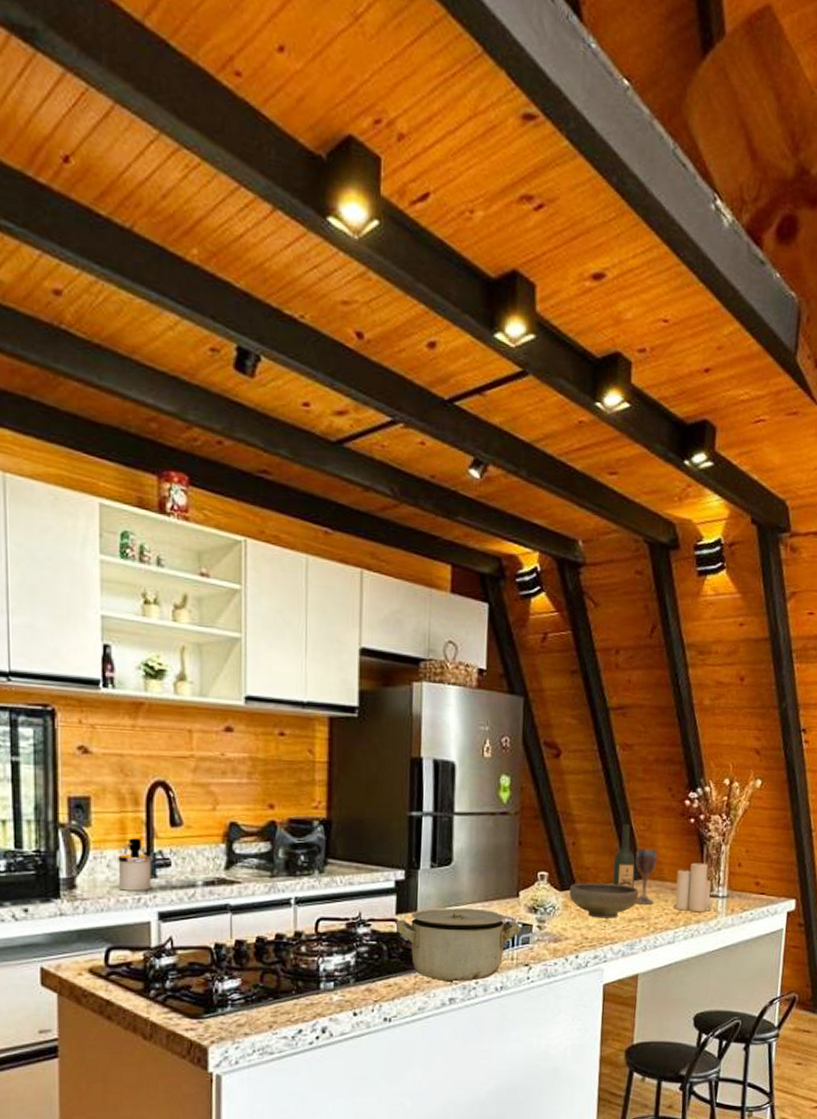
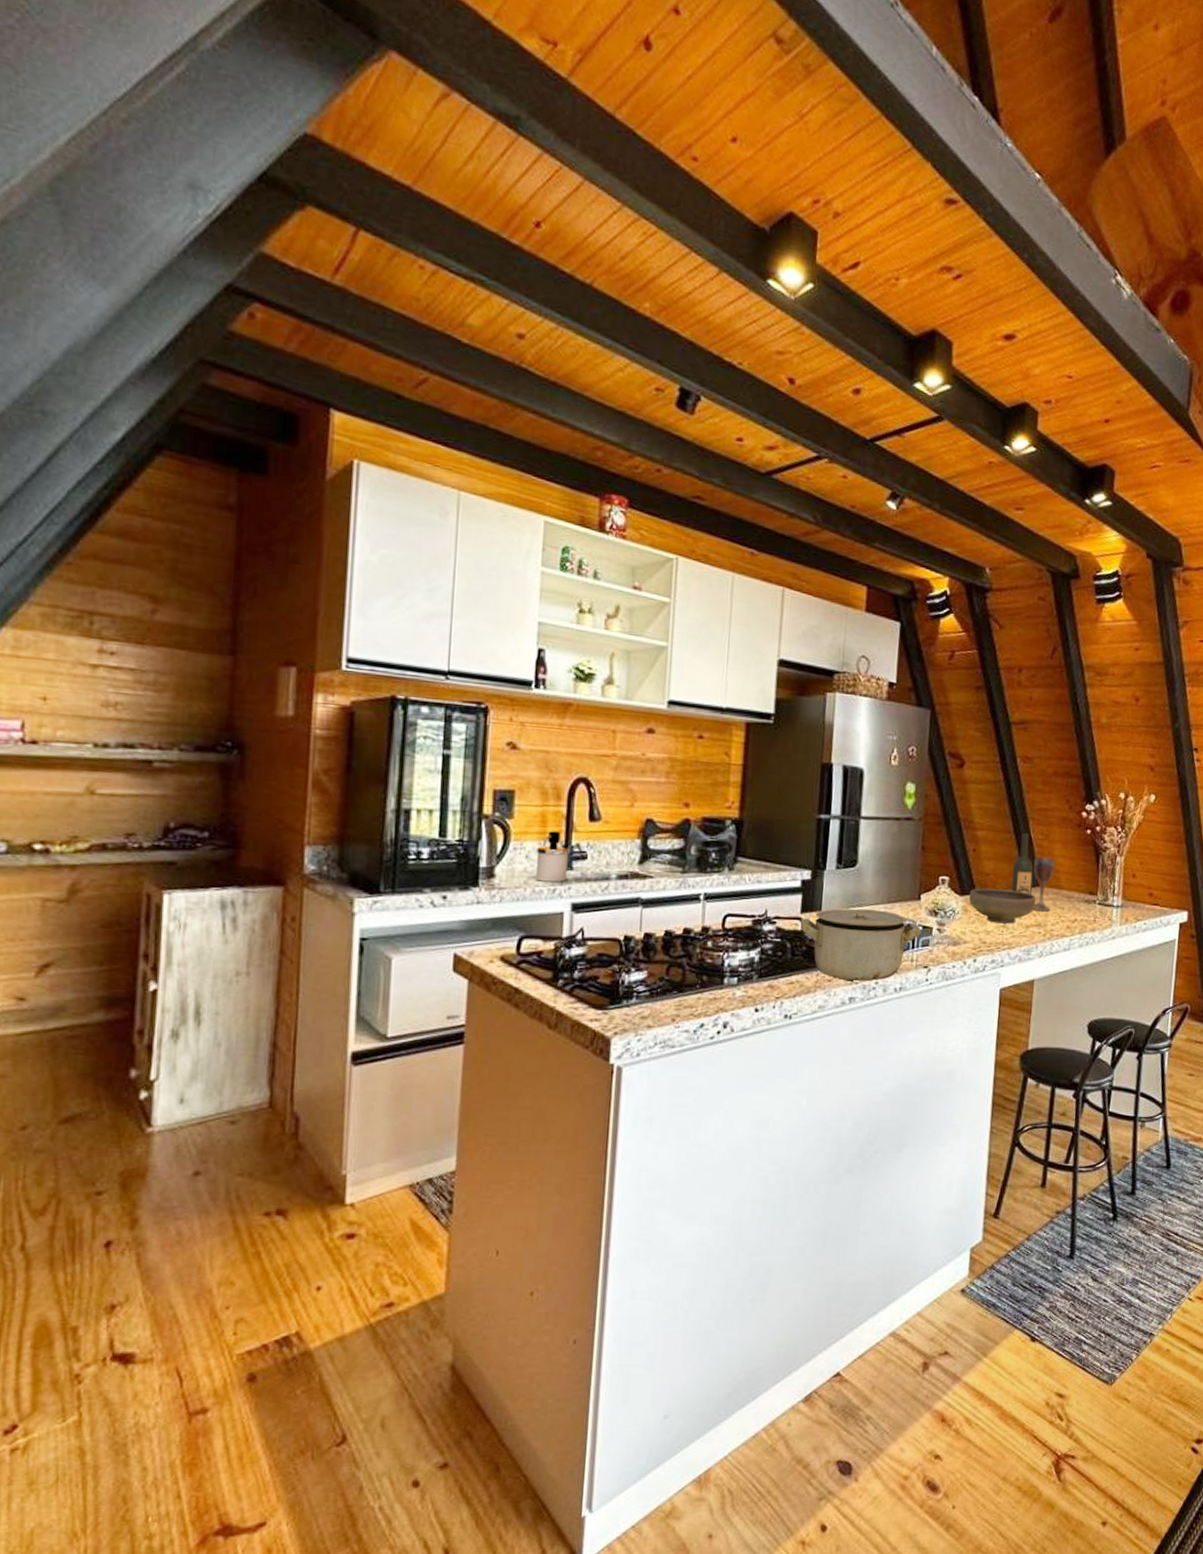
candle: present [673,859,712,913] -> none [1069,868,1107,921]

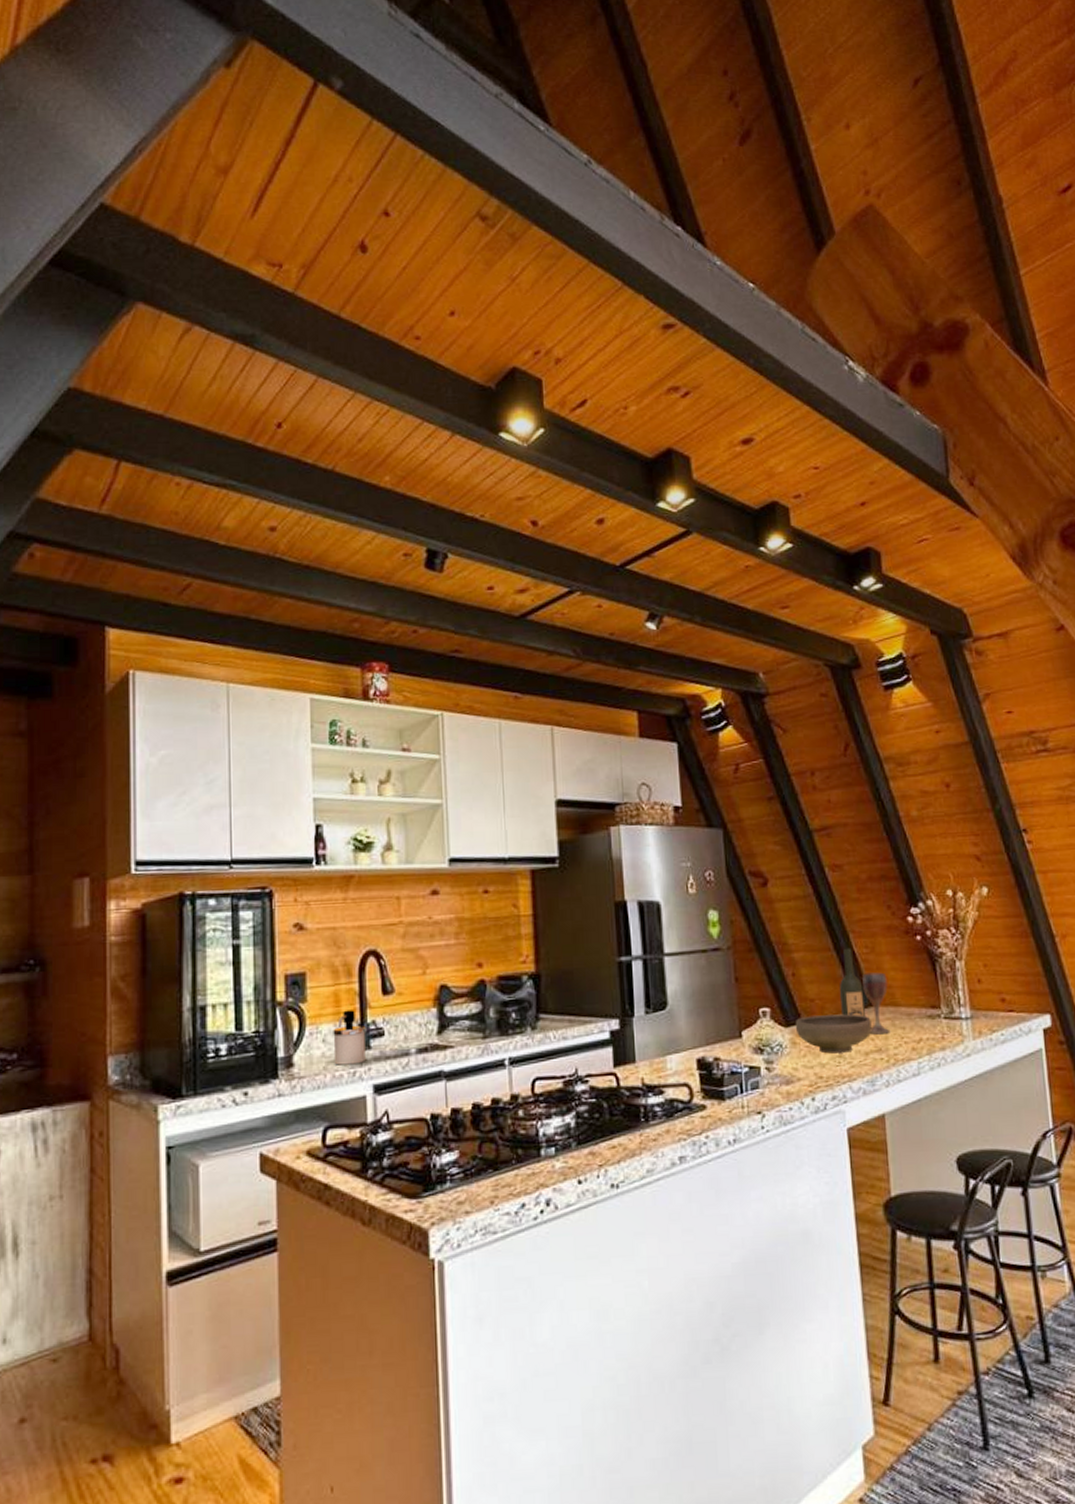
cooking pot: present [800,908,921,981] -> none [614,1054,748,1138]

